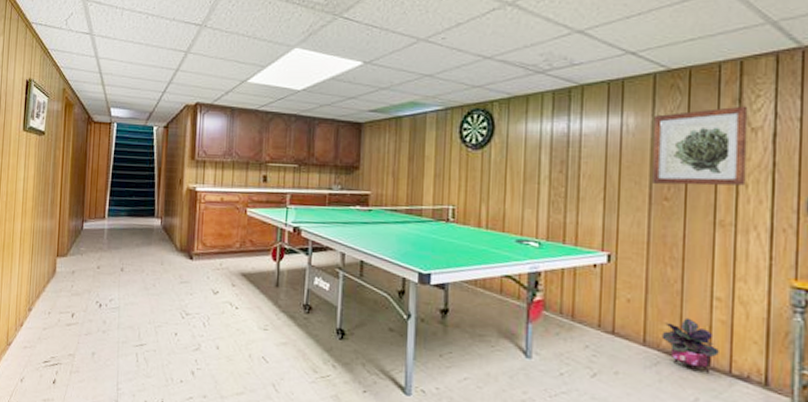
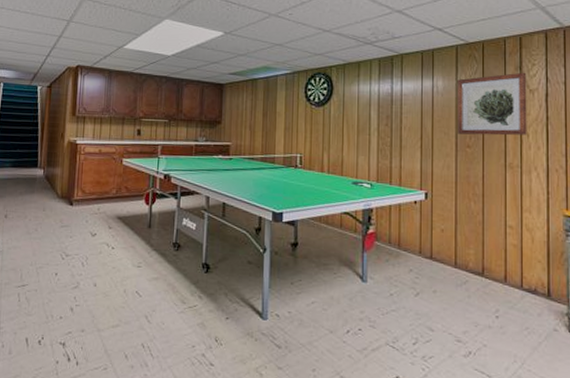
potted plant: present [661,317,719,373] -> none [469,243,513,288]

